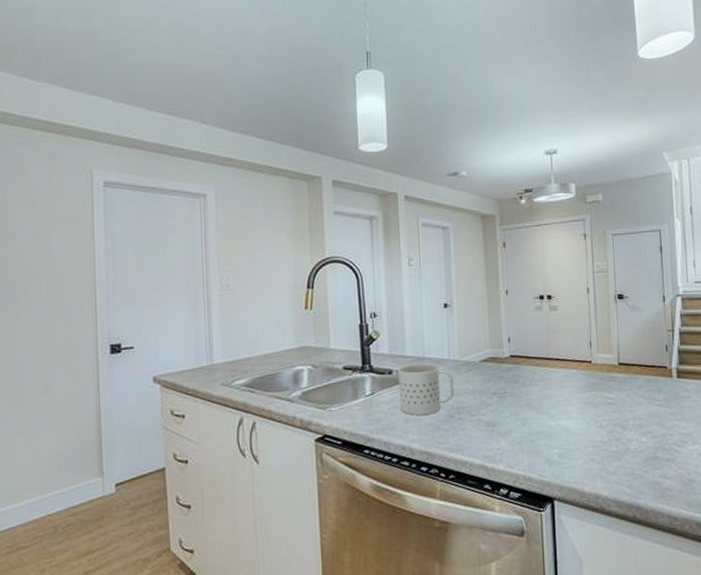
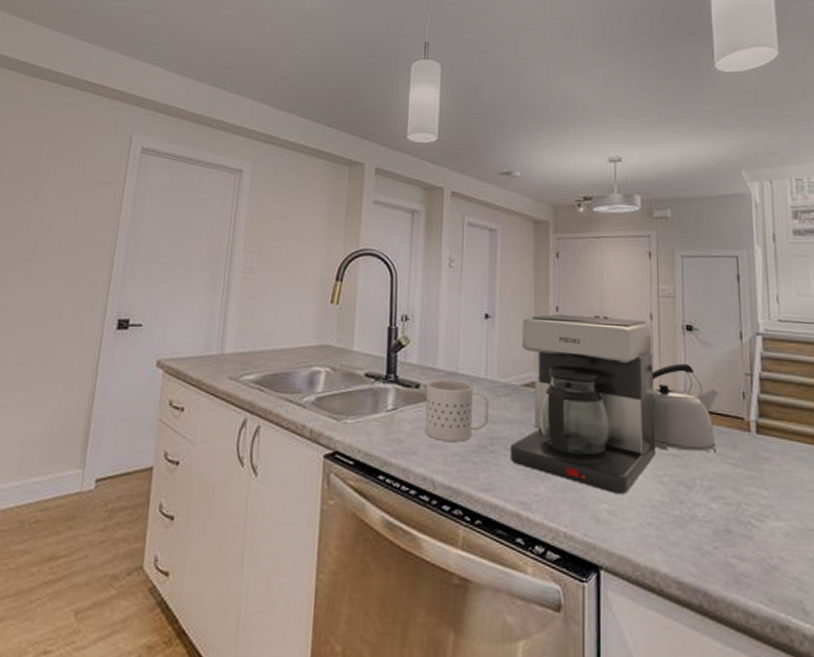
coffee maker: none [474,294,596,440] -> present [510,313,657,494]
kettle: none [590,327,646,401] -> present [651,363,719,452]

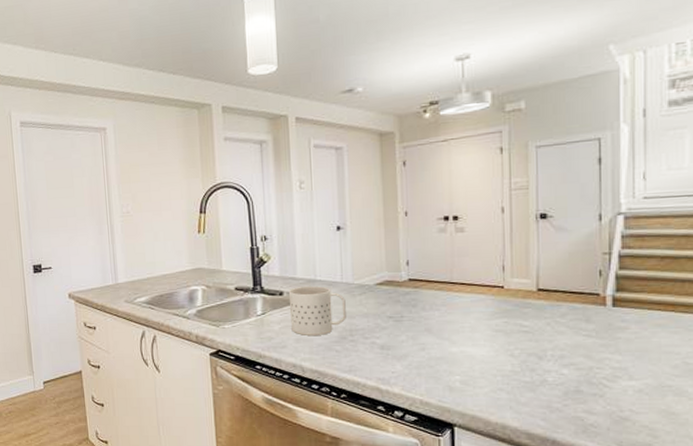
coffee maker: present [510,313,657,494] -> none [368,214,508,367]
kettle: present [651,363,719,452] -> none [503,249,573,328]

